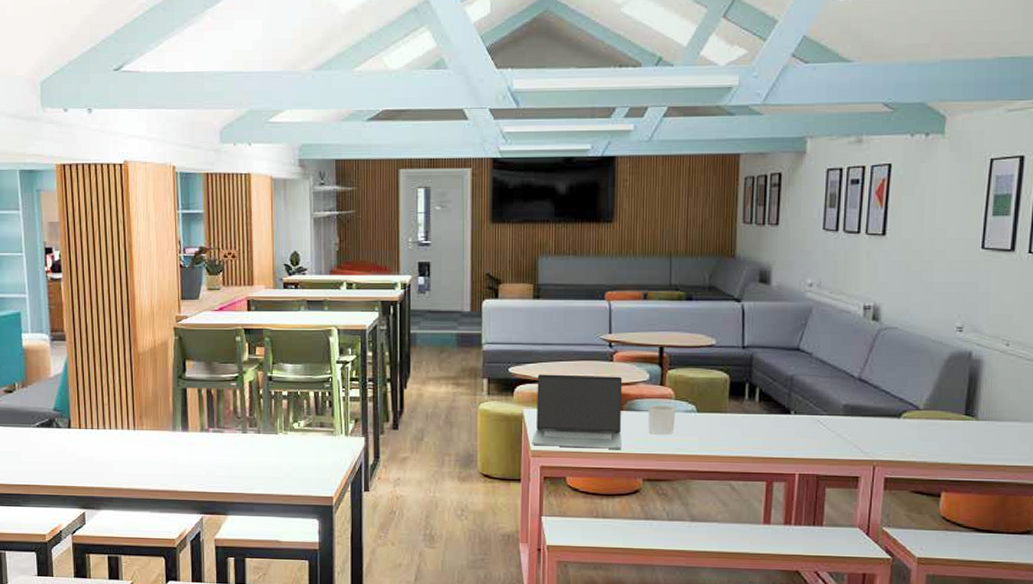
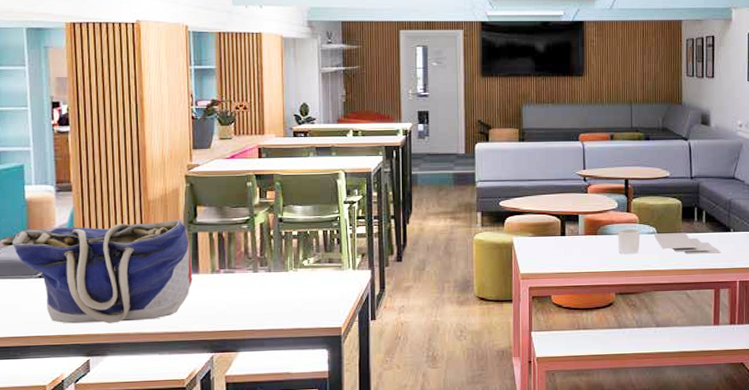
tote bag: none [12,374,182,477] -> present [13,220,193,324]
laptop: present [532,374,623,449] -> none [521,205,597,270]
papers: none [692,412,776,439] -> present [653,233,720,254]

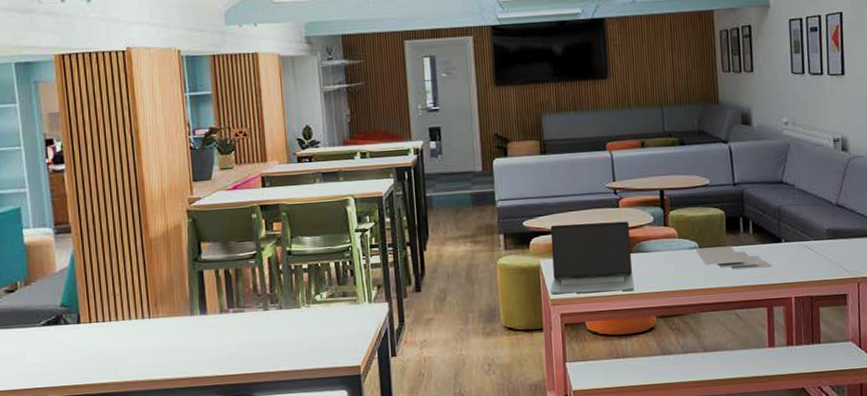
tote bag: present [13,220,193,324] -> none [14,257,201,373]
laptop: none [521,205,597,270] -> present [550,221,634,295]
mug: present [617,229,640,255] -> none [654,244,681,274]

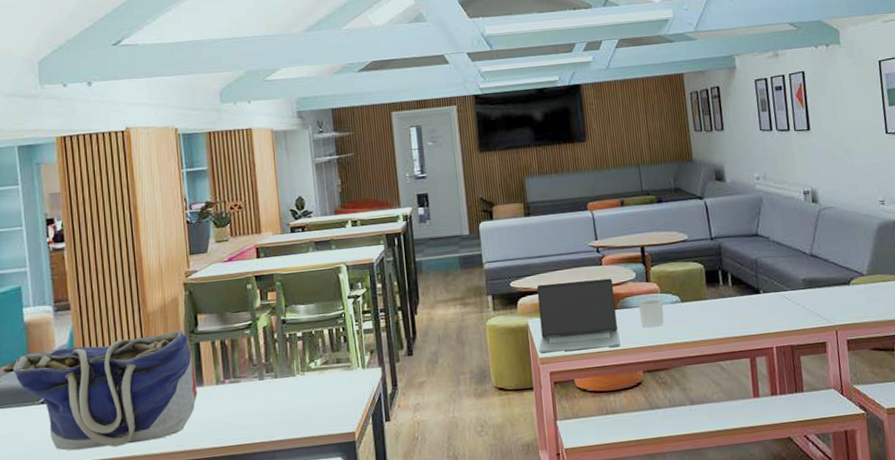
tote bag: none [14,257,201,373] -> present [13,330,198,451]
mug: none [654,244,681,274] -> present [638,299,664,329]
papers: present [695,246,772,270] -> none [677,299,752,322]

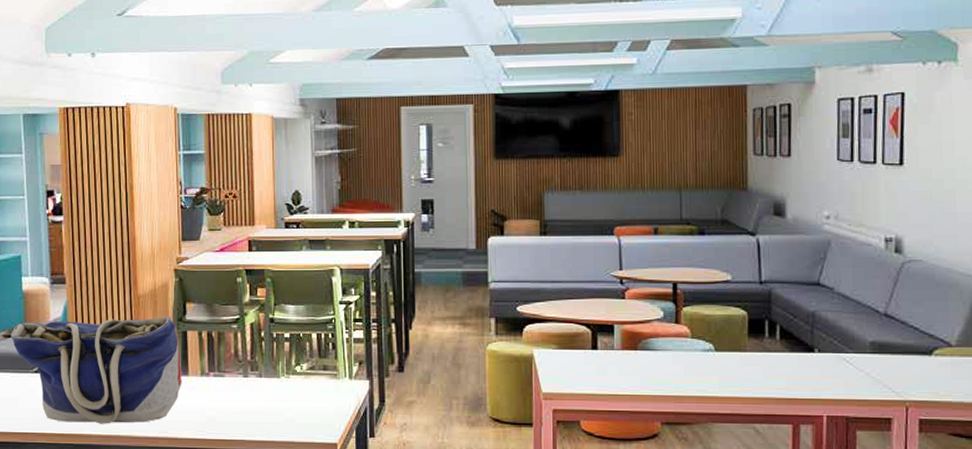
laptop: present [536,278,620,353] -> none [543,313,637,391]
mug: present [638,299,664,329] -> none [663,344,692,376]

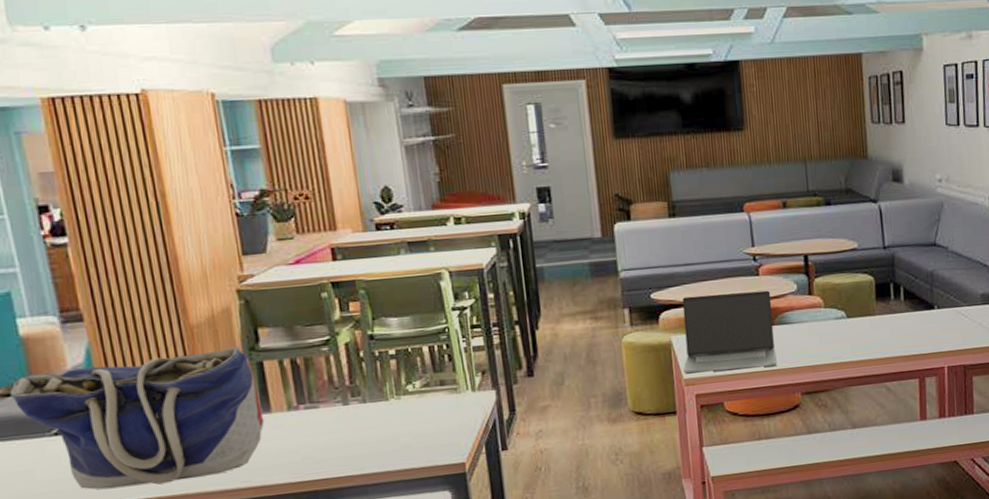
laptop: none [543,313,637,391] -> present [682,290,777,374]

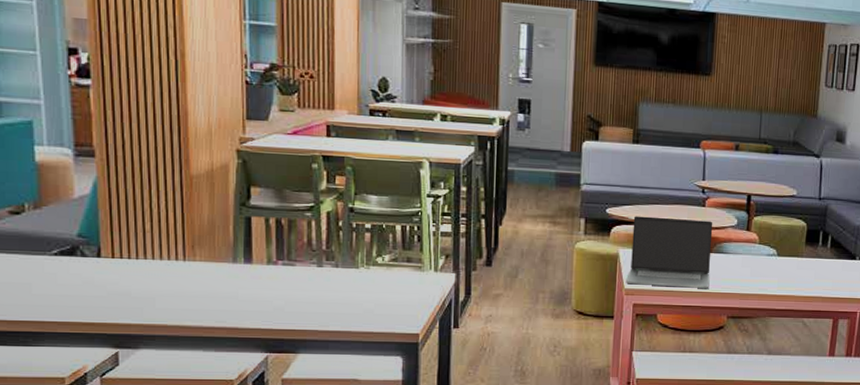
tote bag: present [10,347,265,490] -> none [20,198,245,313]

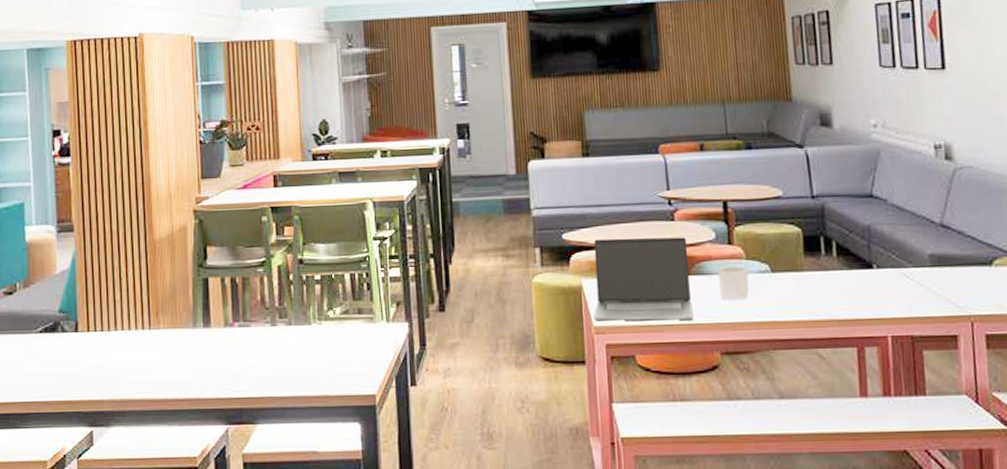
mug: none [734,248,759,277] -> present [717,266,749,302]

